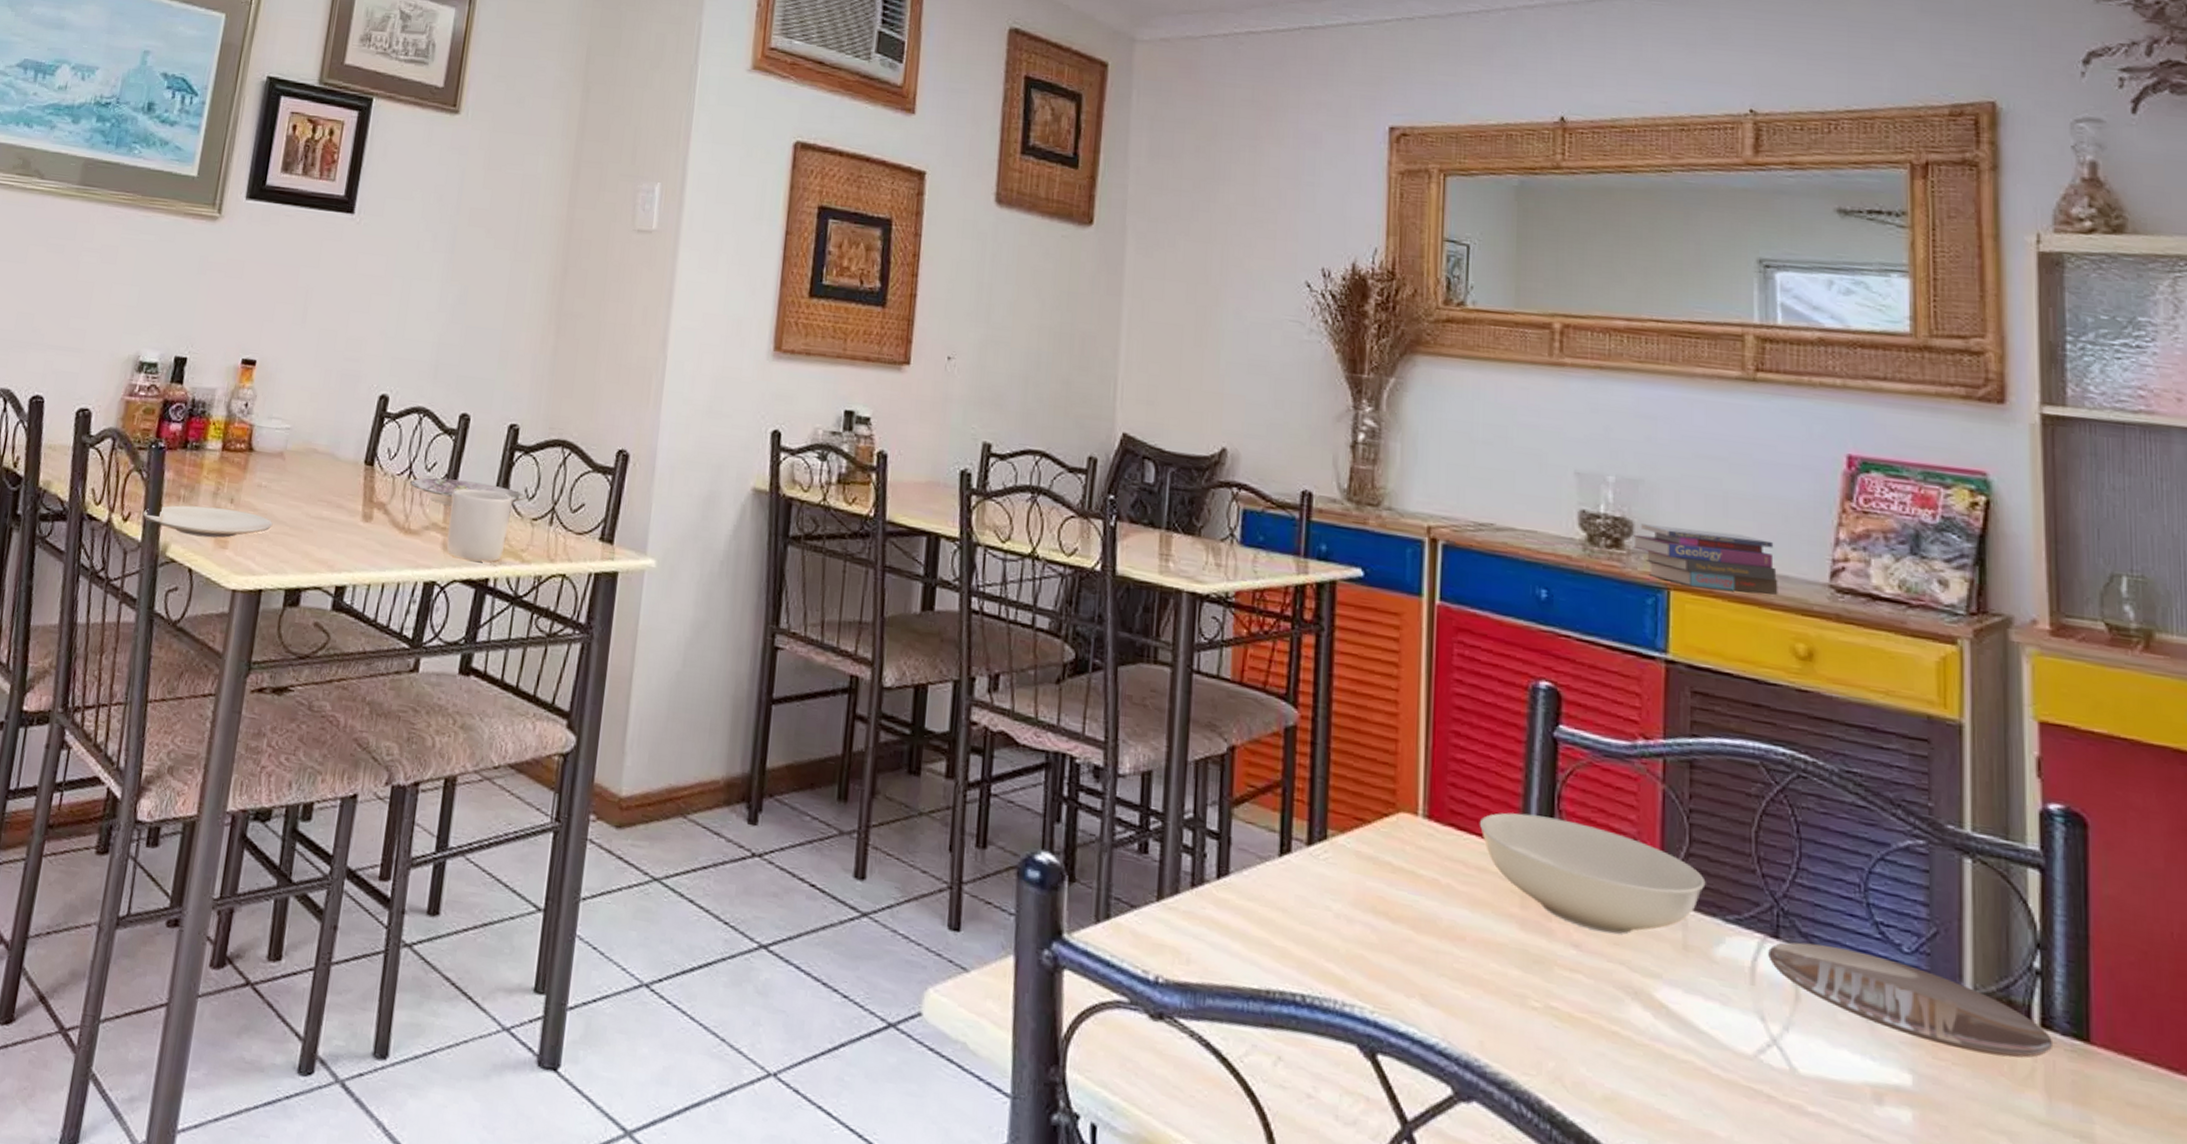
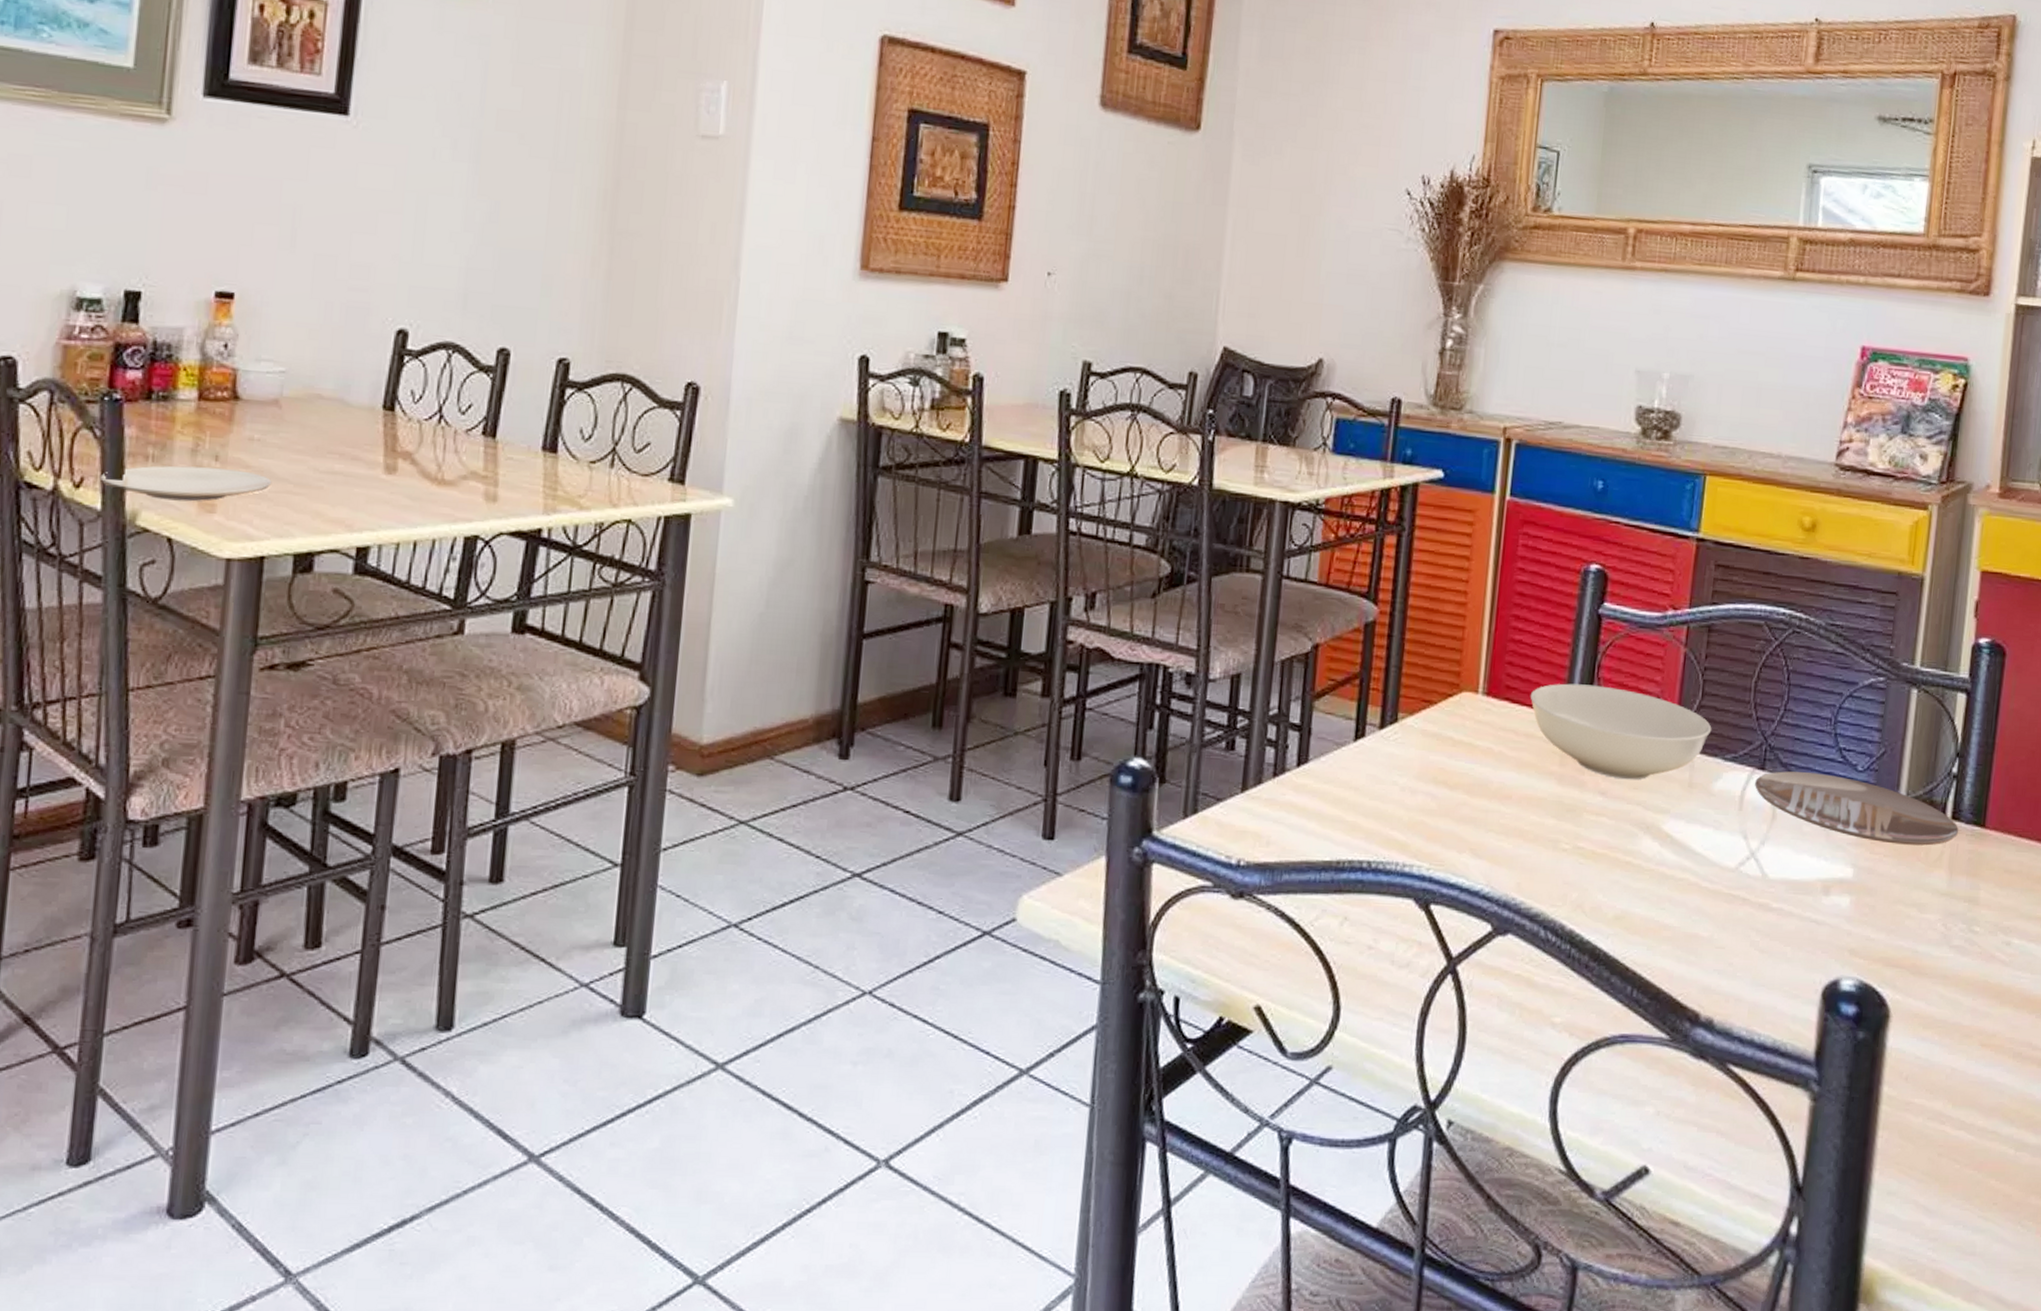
plate: present [410,477,526,506] -> none [441,421,582,452]
mug: present [446,488,514,562] -> none [489,431,567,512]
books: present [1633,524,1778,595] -> none [1679,416,1795,475]

